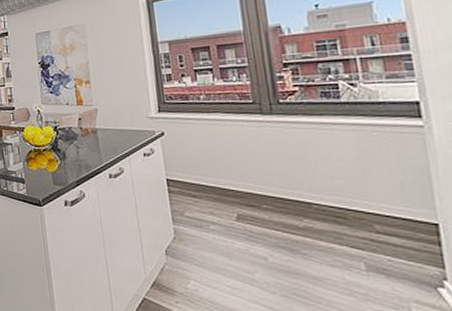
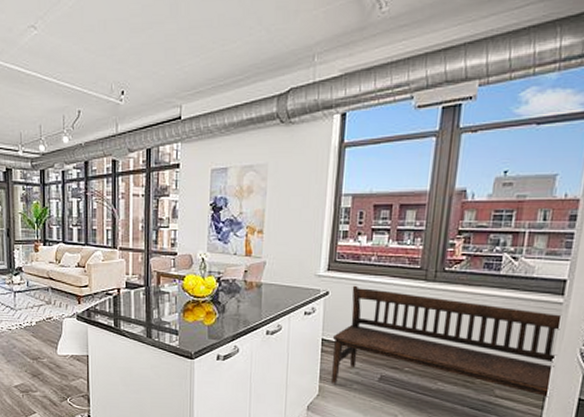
bench: none [178,124,443,232] -> present [330,285,561,398]

